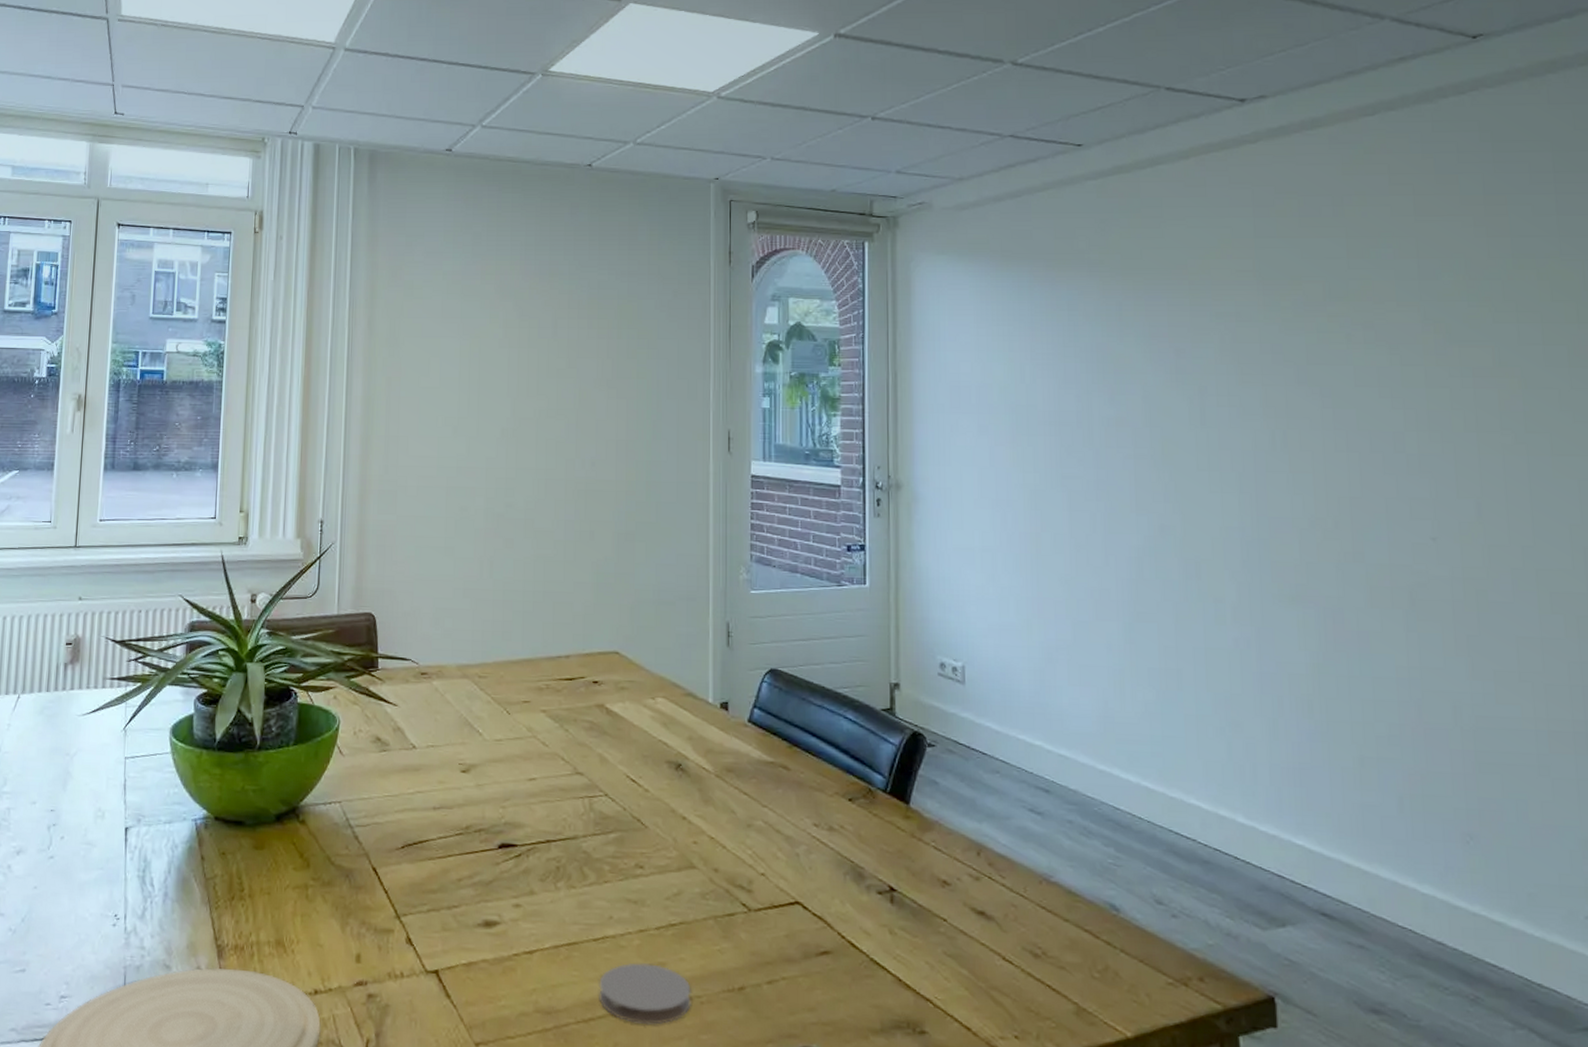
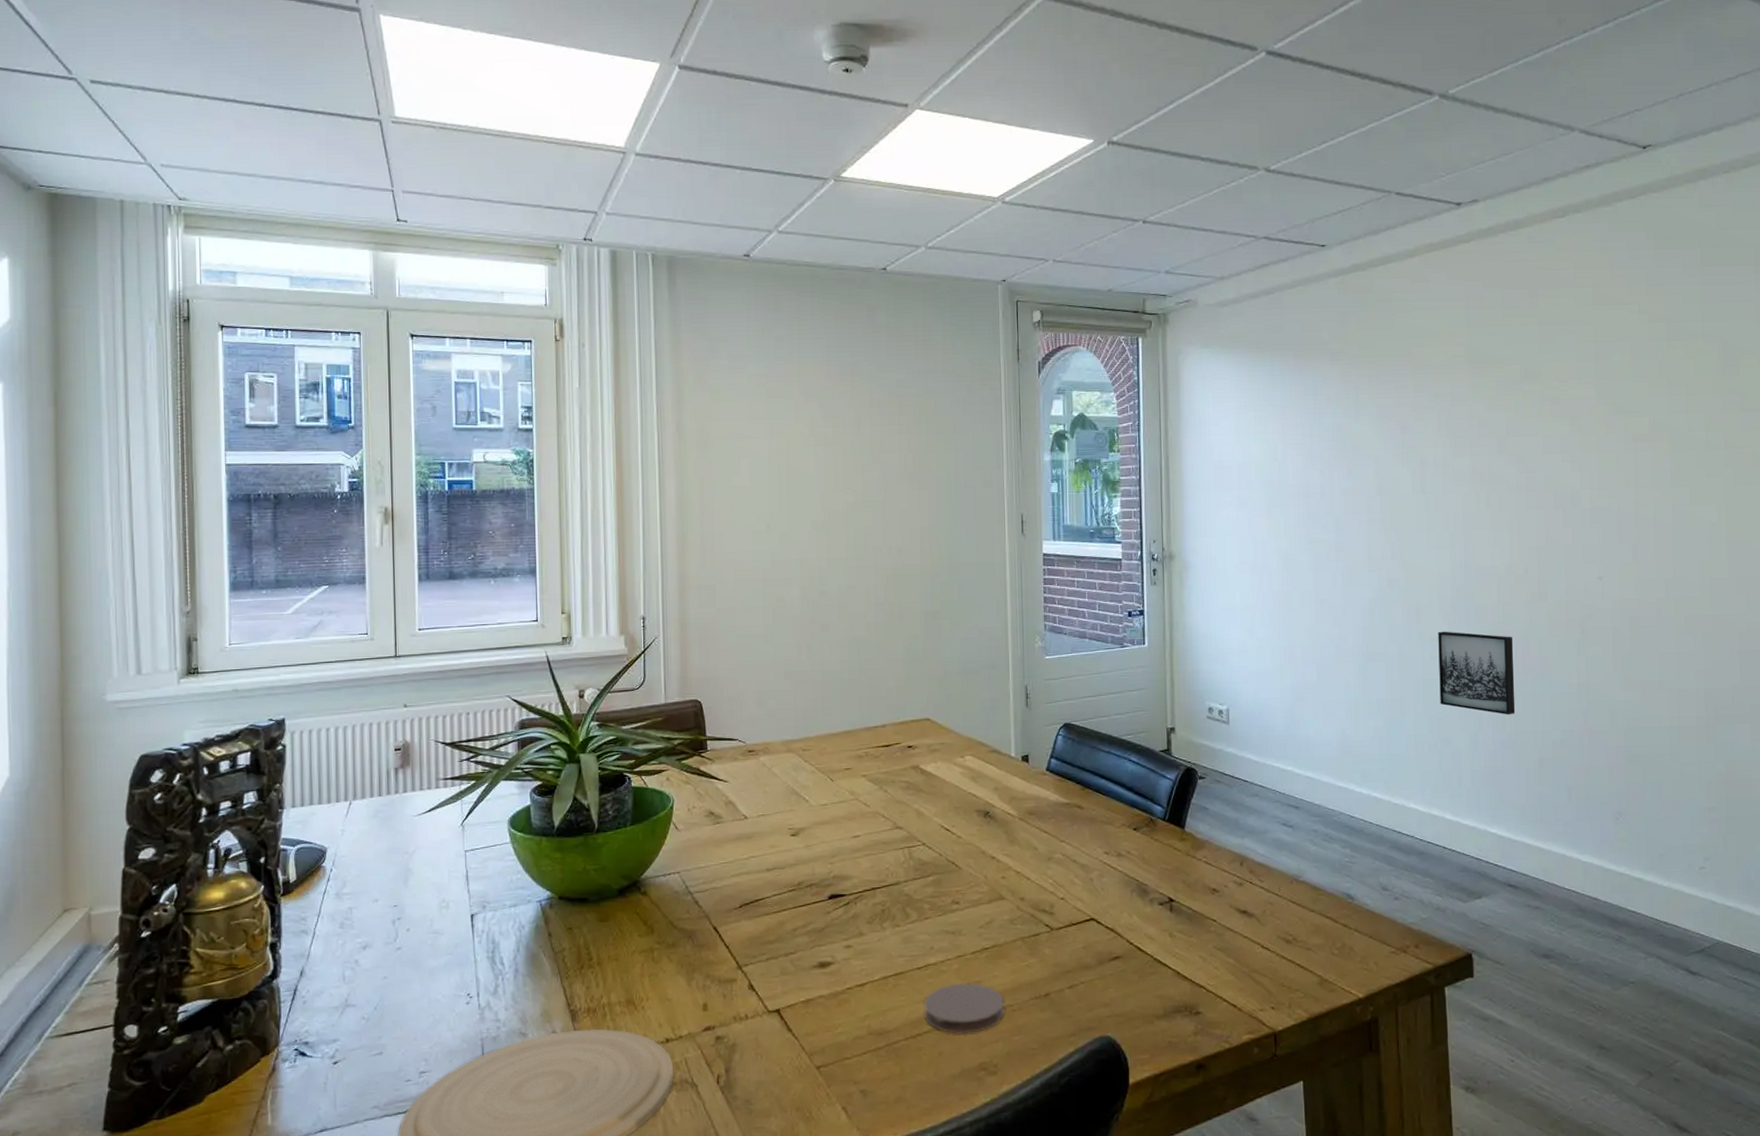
wall art: none [1224,591,1326,700] -> present [1438,631,1516,715]

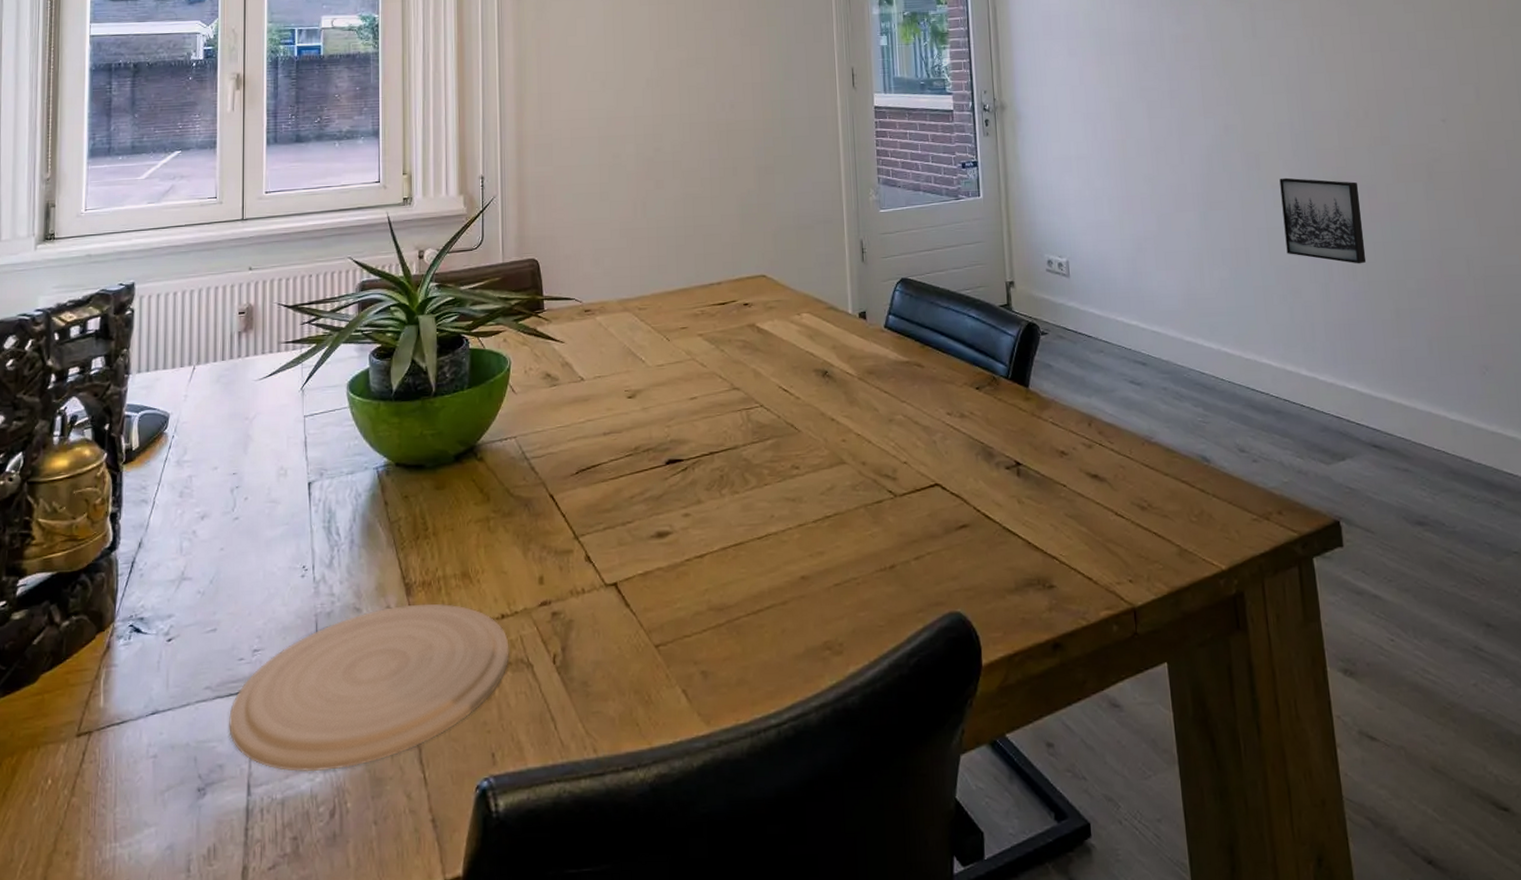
coaster: present [924,983,1004,1034] -> none [765,554,849,610]

